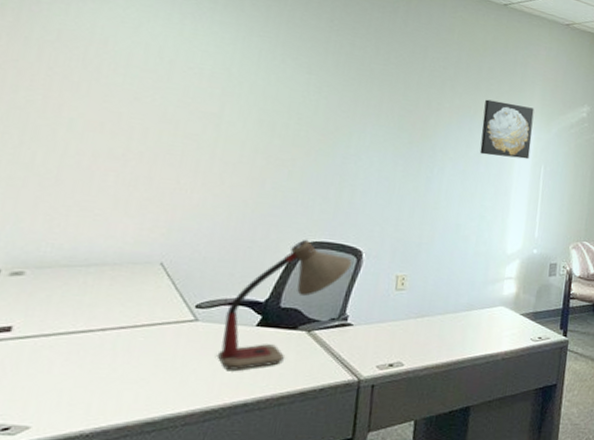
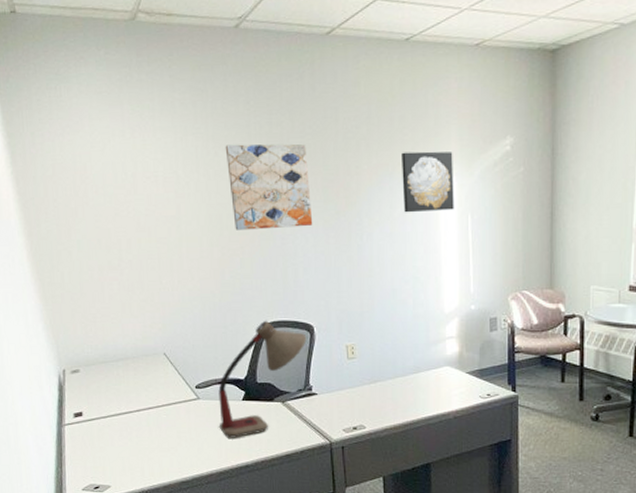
wall art: none [289,55,388,150] -> present [225,144,313,230]

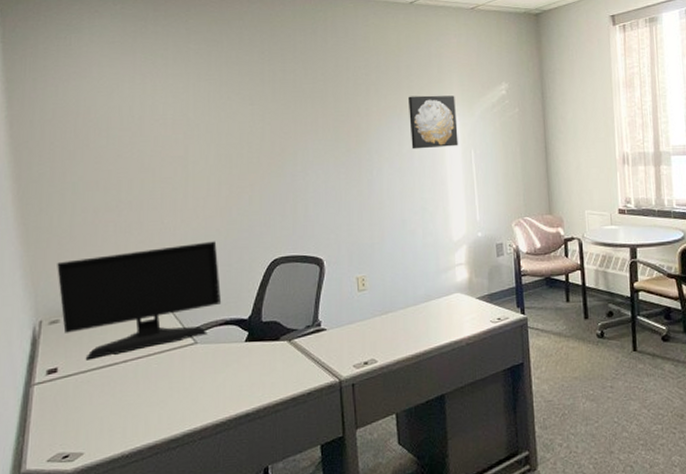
computer monitor: none [72,303,220,407] -> present [57,241,222,361]
desk lamp: present [218,320,307,438] -> none [219,256,316,385]
wall art: present [225,144,313,230] -> none [238,89,324,169]

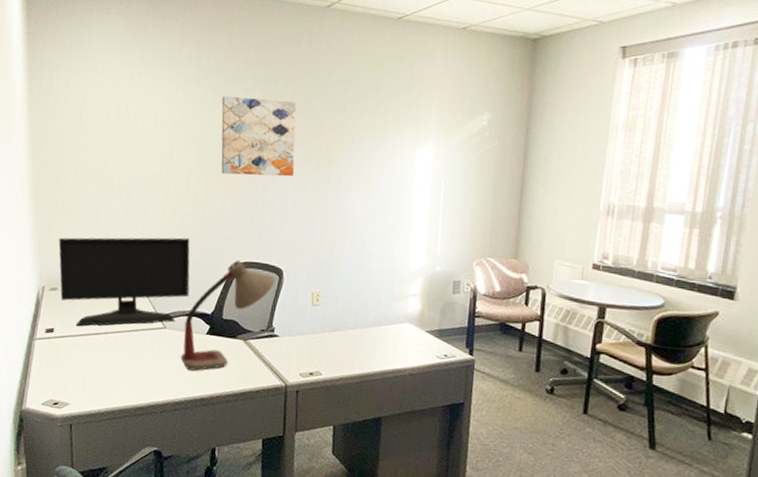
desk lamp: none [219,256,316,385] -> present [181,260,276,371]
wall art: none [238,89,324,169] -> present [221,96,296,177]
wall art: present [408,95,458,149] -> none [381,117,433,175]

